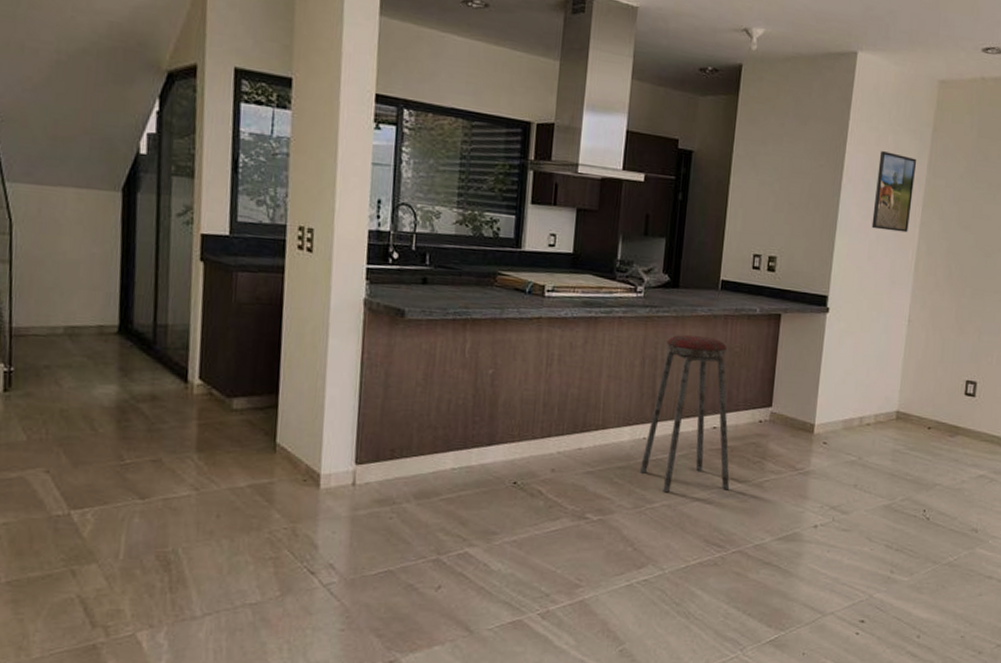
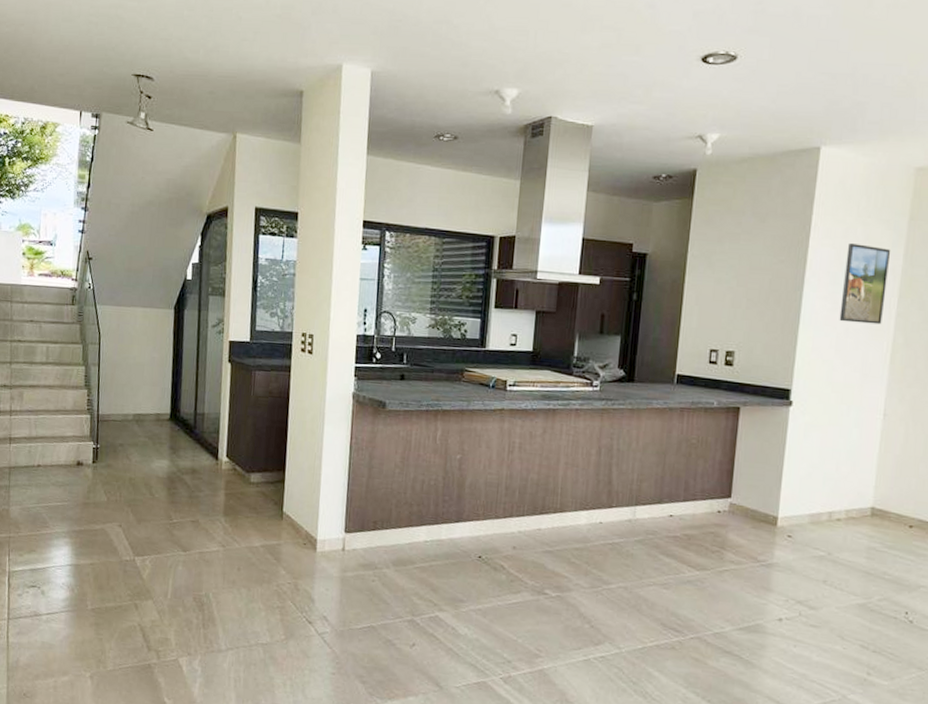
music stool: present [639,334,730,493] -> none [596,426,688,577]

